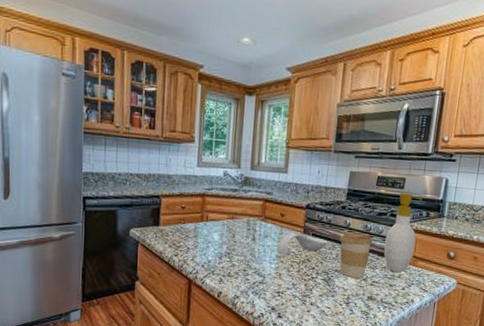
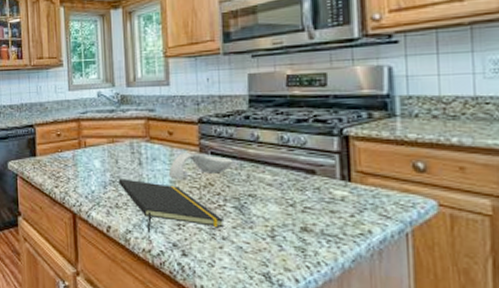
notepad: none [233,251,315,298] -> present [118,179,225,233]
coffee cup: present [340,232,373,278] -> none [248,147,294,203]
soap bottle: present [384,193,423,272] -> none [311,91,359,193]

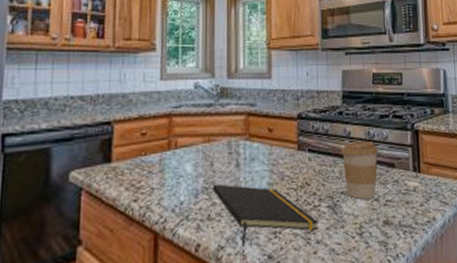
spoon rest: present [169,153,234,181] -> none [268,151,328,182]
coffee cup: none [248,147,294,203] -> present [341,141,378,199]

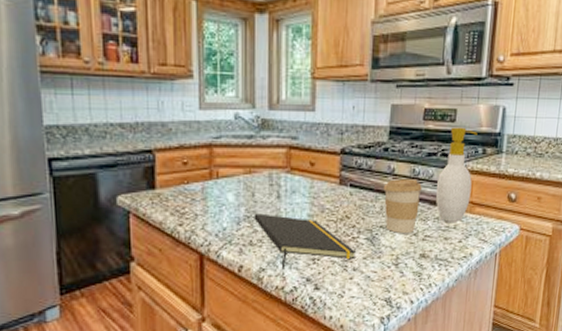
soap bottle: none [391,89,426,185] -> present [435,127,478,222]

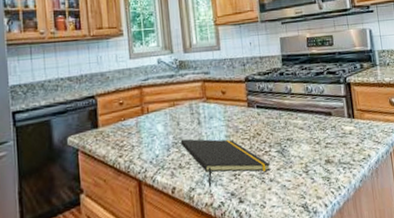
coffee cup: present [383,179,422,233] -> none [284,95,317,144]
soap bottle: present [435,127,478,222] -> none [327,49,359,129]

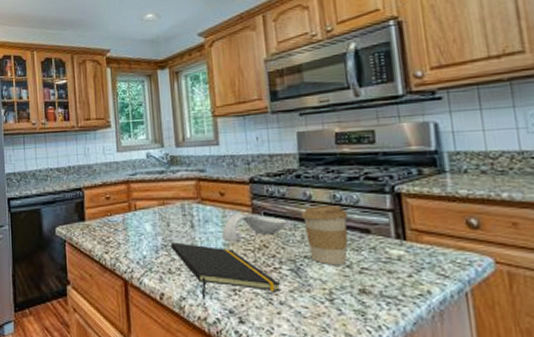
spoon rest: none [224,108,274,134] -> present [222,214,287,243]
coffee cup: none [284,95,317,144] -> present [301,205,348,264]

